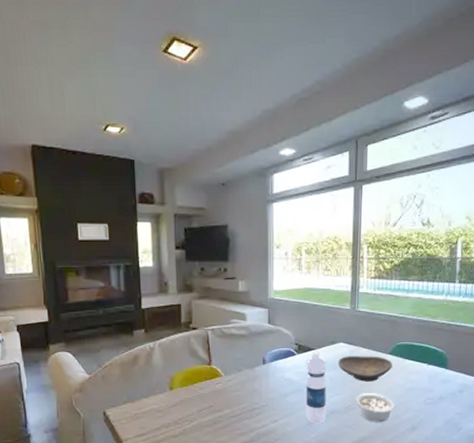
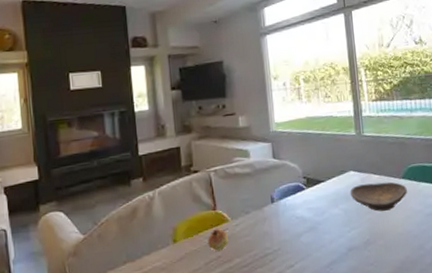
fruit: none [201,381,221,401] -> present [208,227,229,251]
water bottle: present [305,350,327,424] -> none [316,182,345,265]
legume: present [355,394,395,422] -> none [373,224,416,256]

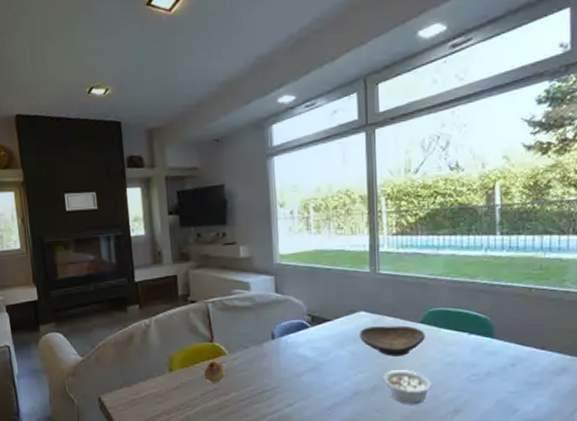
legume: none [373,224,416,256] -> present [382,370,431,404]

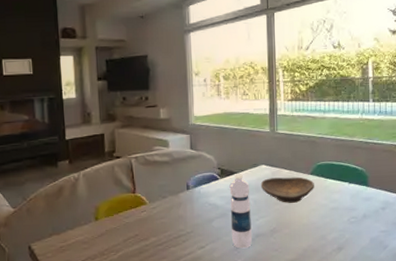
fruit: present [204,360,226,383] -> none [127,209,146,230]
water bottle: none [321,321,349,408] -> present [229,174,252,249]
legume: present [382,370,431,404] -> none [280,215,320,244]

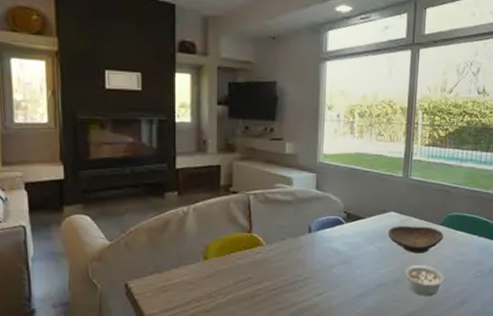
water bottle: present [229,174,252,249] -> none [352,219,377,298]
legume: none [280,215,320,244] -> present [404,266,444,296]

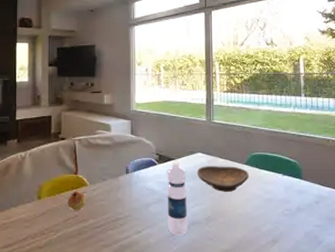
fruit: none [239,250,262,272] -> present [68,190,86,210]
water bottle: none [352,219,377,298] -> present [167,160,187,236]
legume: present [404,266,444,296] -> none [215,204,254,234]

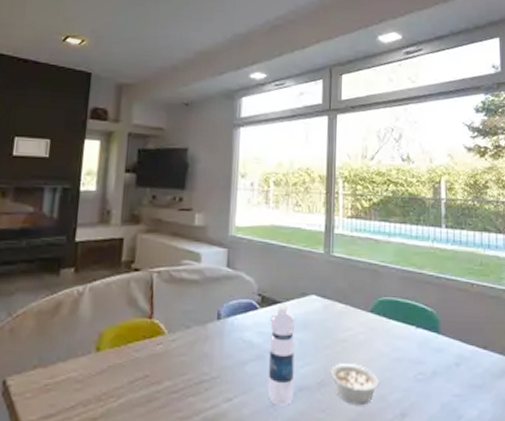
fruit: present [68,190,86,210] -> none [136,340,162,368]
decorative bowl: present [196,166,249,192] -> none [308,312,374,348]
legume: none [215,204,254,234] -> present [329,364,379,404]

